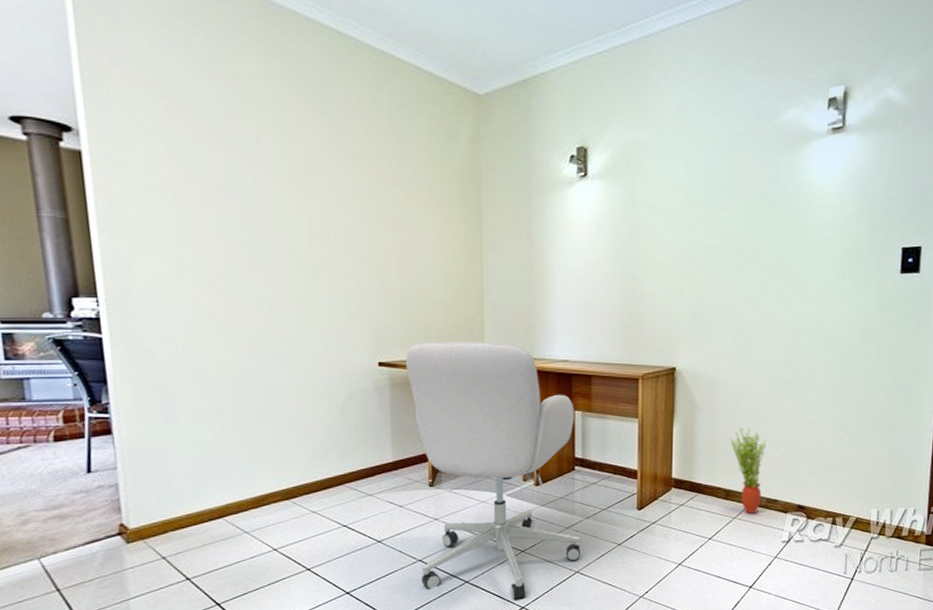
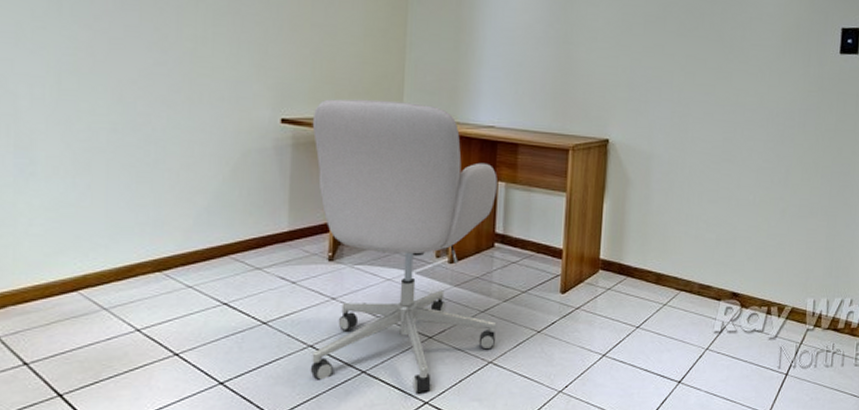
potted plant: present [730,427,766,514] -> none [663,205,701,301]

